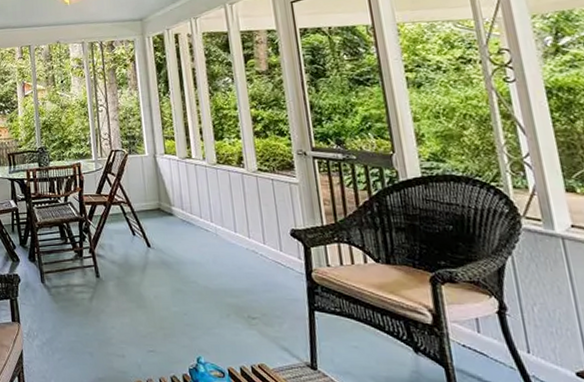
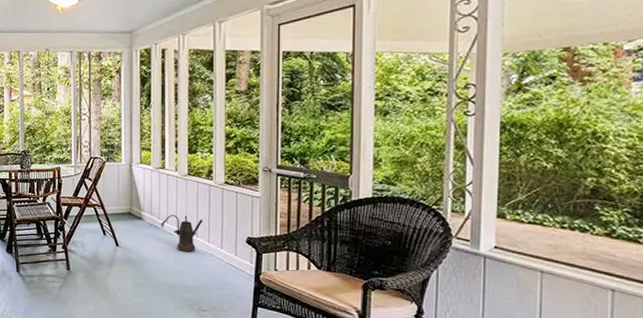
watering can: none [194,208,240,250] -> present [161,215,203,252]

